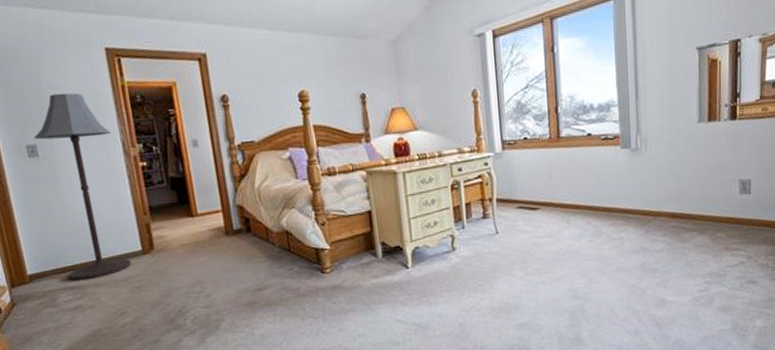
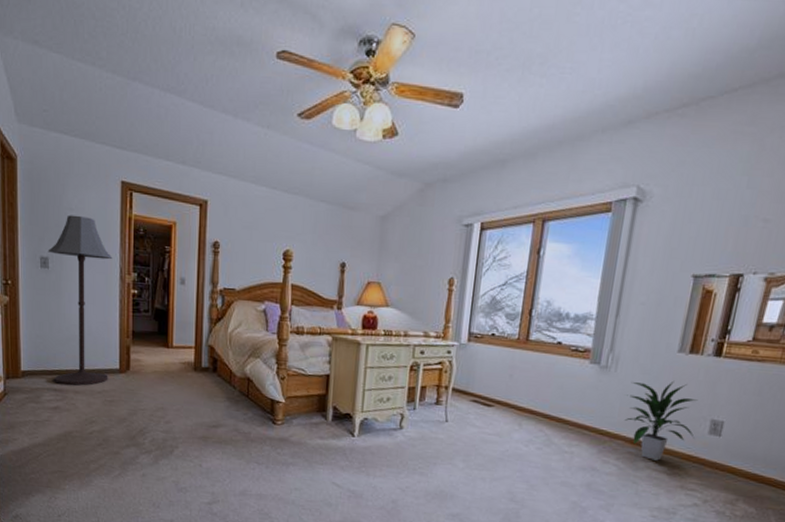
indoor plant: none [661,150,728,230] -> present [624,380,699,461]

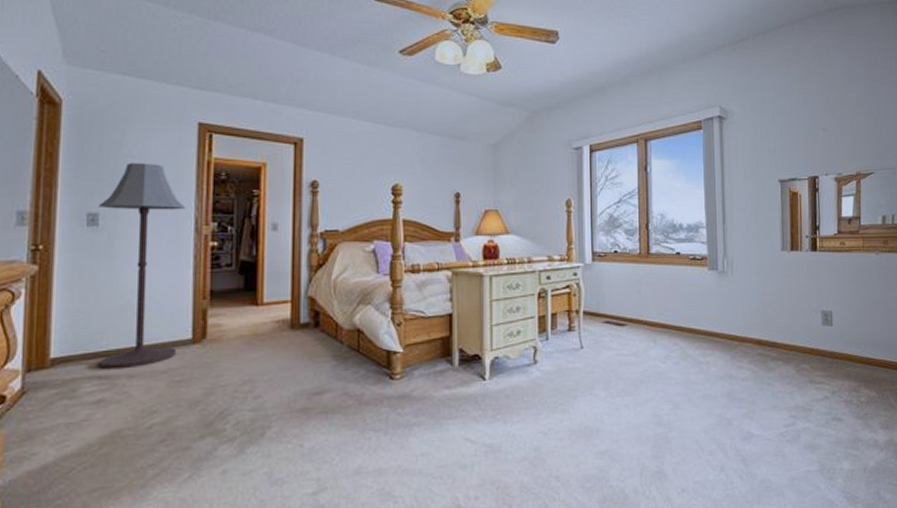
indoor plant: present [624,380,699,461] -> none [746,278,811,359]

